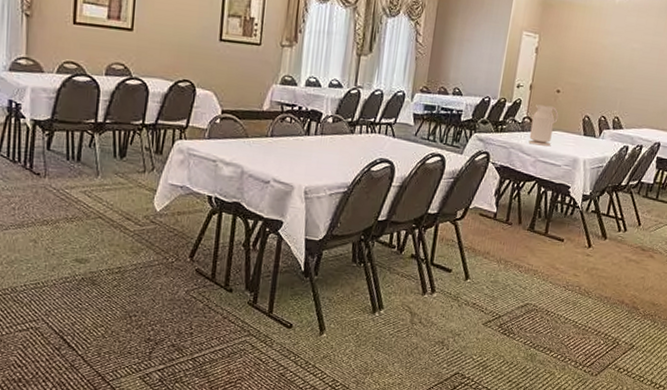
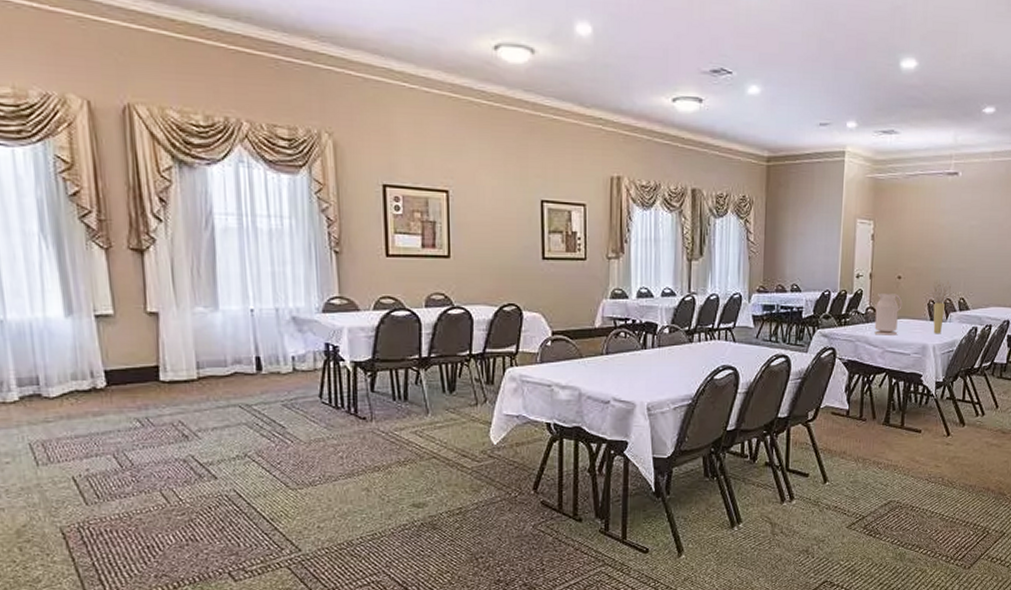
flower arrangement: none [578,98,609,150] -> present [922,281,954,334]

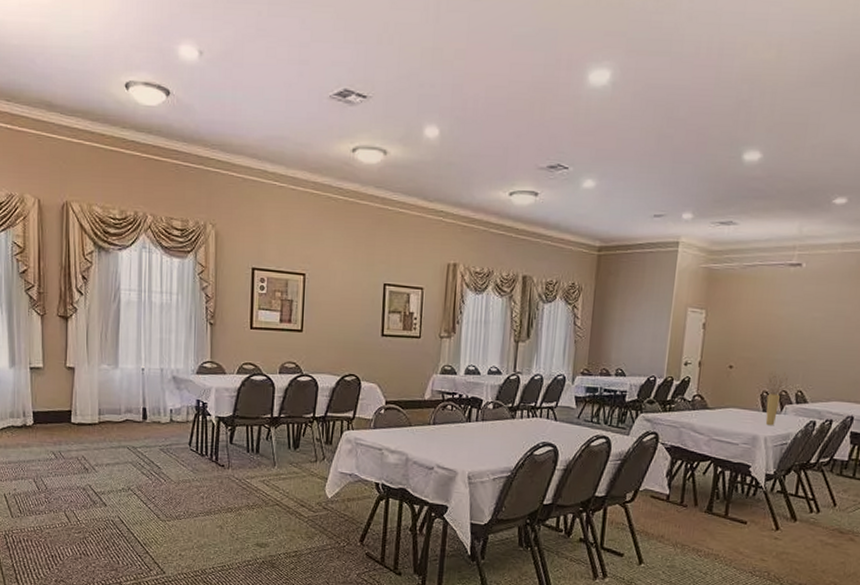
water jug: present [874,293,903,335] -> none [700,381,733,424]

